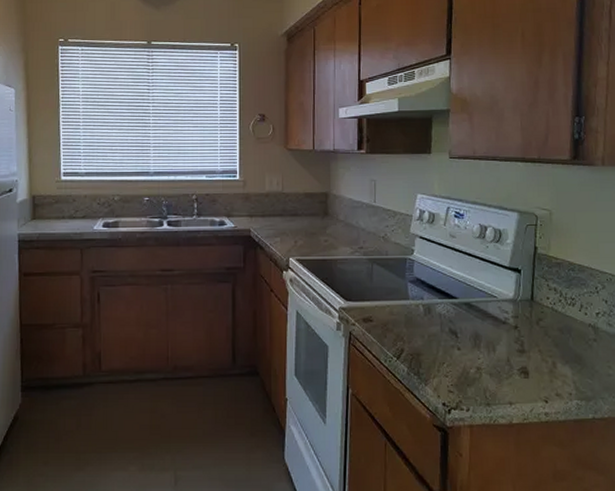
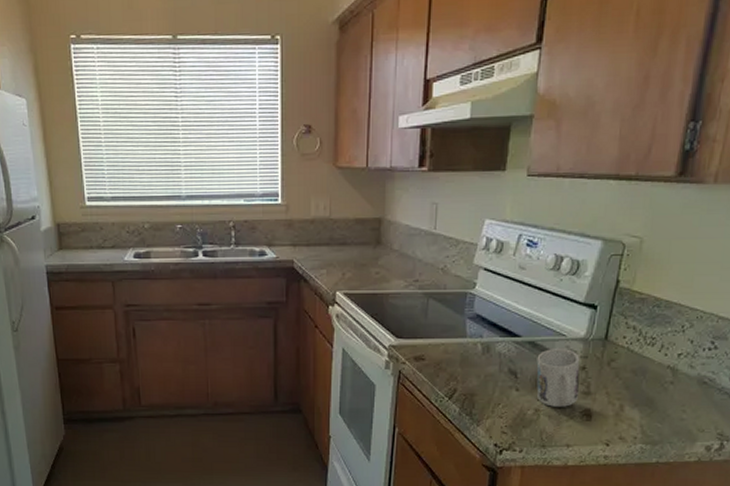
mug: none [473,309,514,365] -> present [536,349,580,407]

